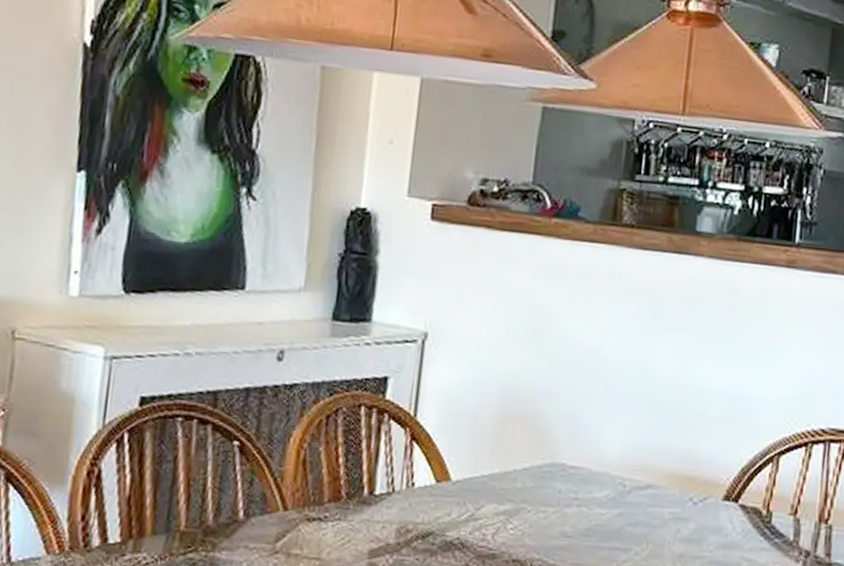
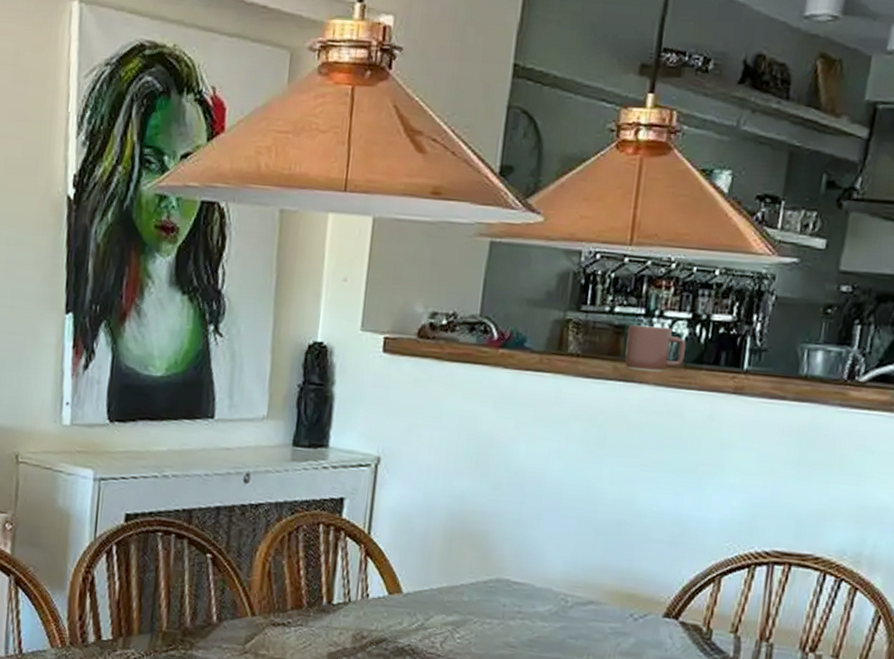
mug: none [679,195,739,246] -> present [625,324,686,374]

